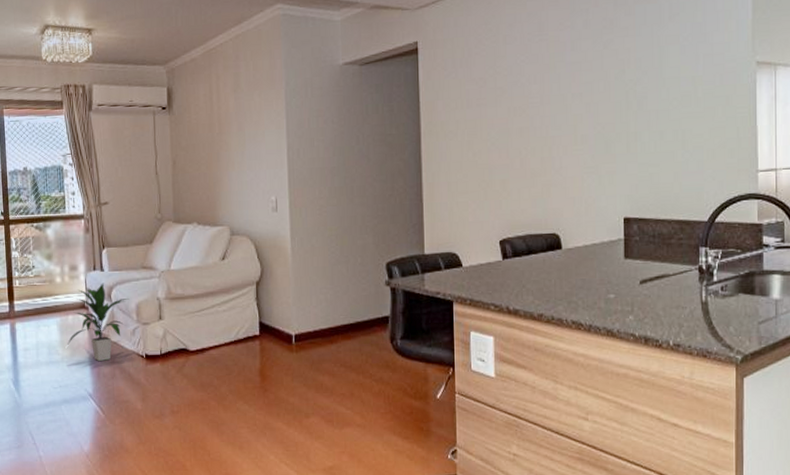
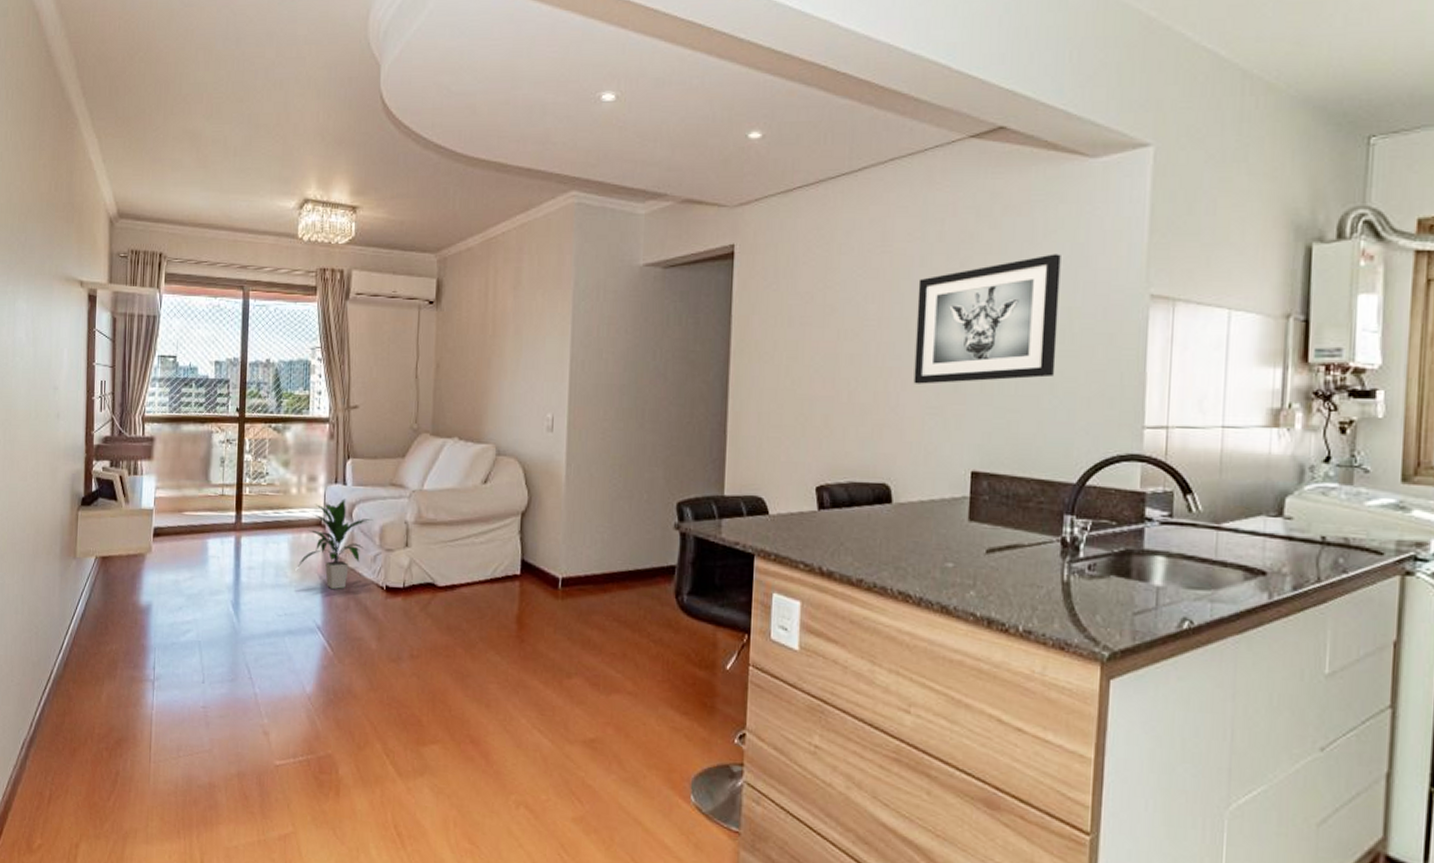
wall art: none [571,32,685,149] -> present [913,254,1061,384]

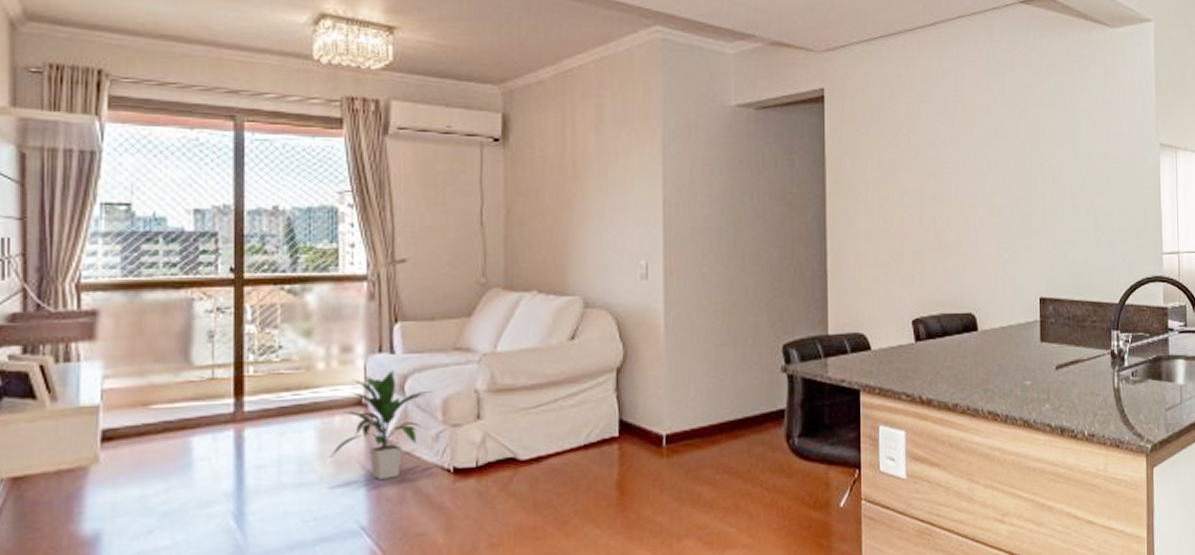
wall art: present [913,254,1061,384] -> none [987,107,1097,221]

